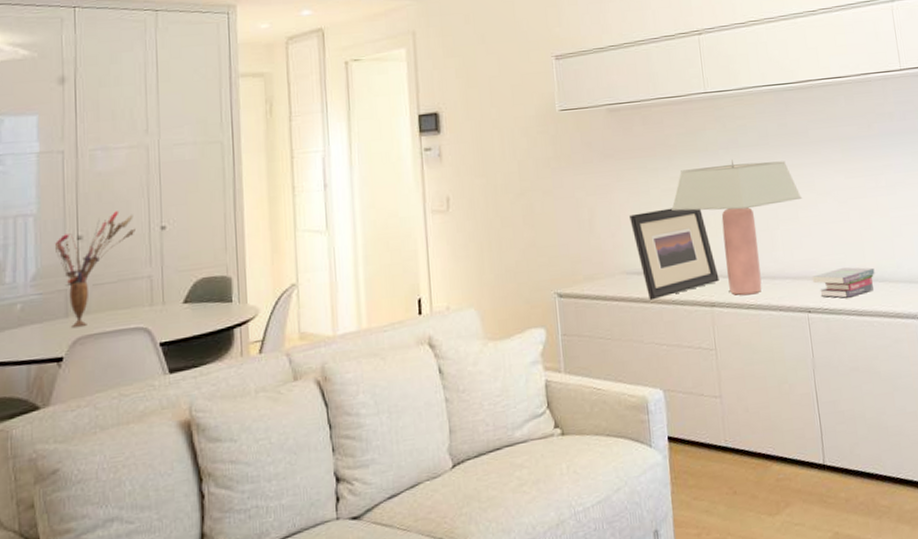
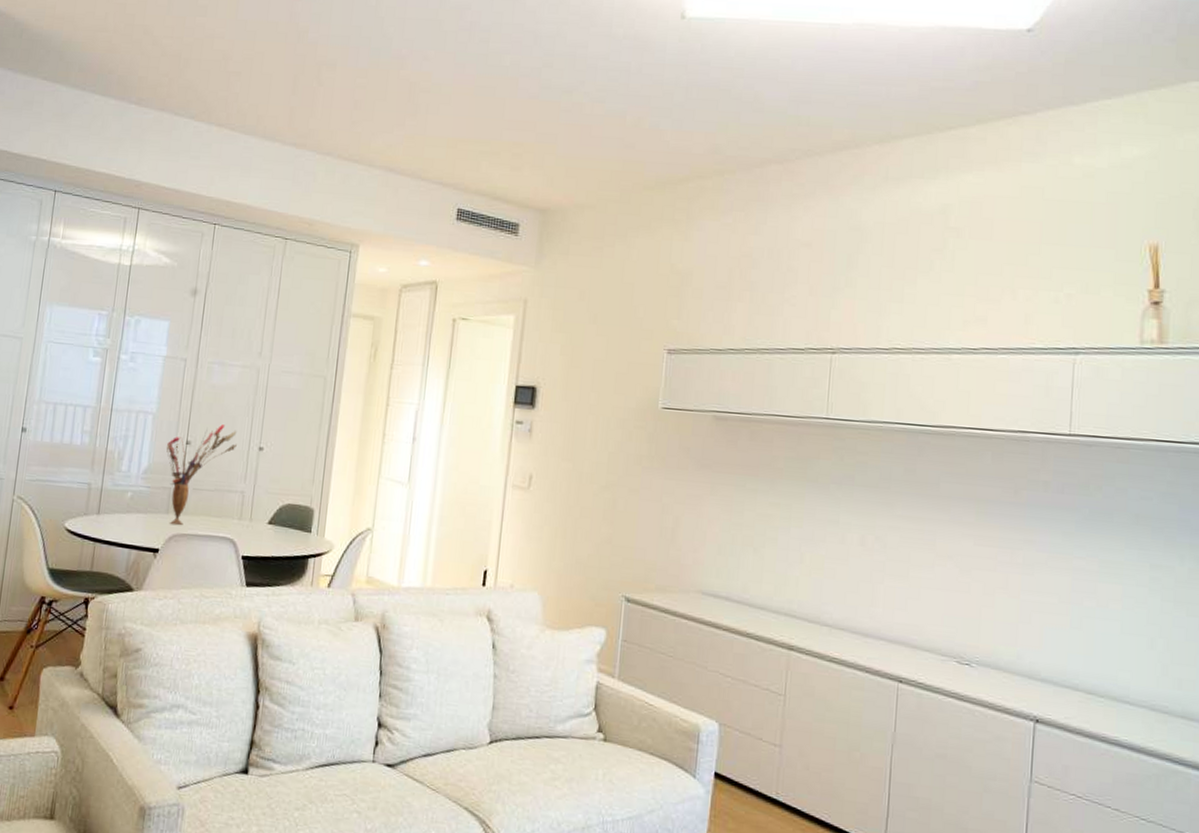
picture frame: present [630,208,719,301] -> none [716,533,804,628]
table lamp: present [671,159,803,295] -> none [764,497,918,648]
books: present [811,267,875,298] -> none [910,642,989,678]

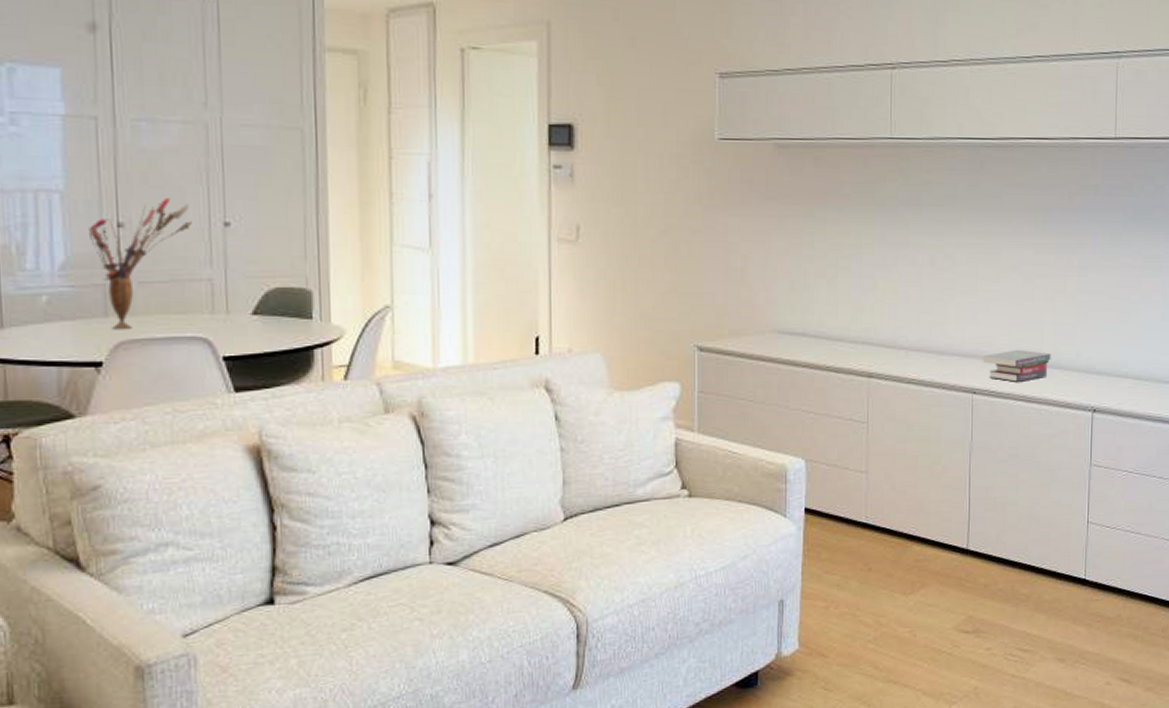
books: none [910,642,989,678] -> present [982,349,1051,382]

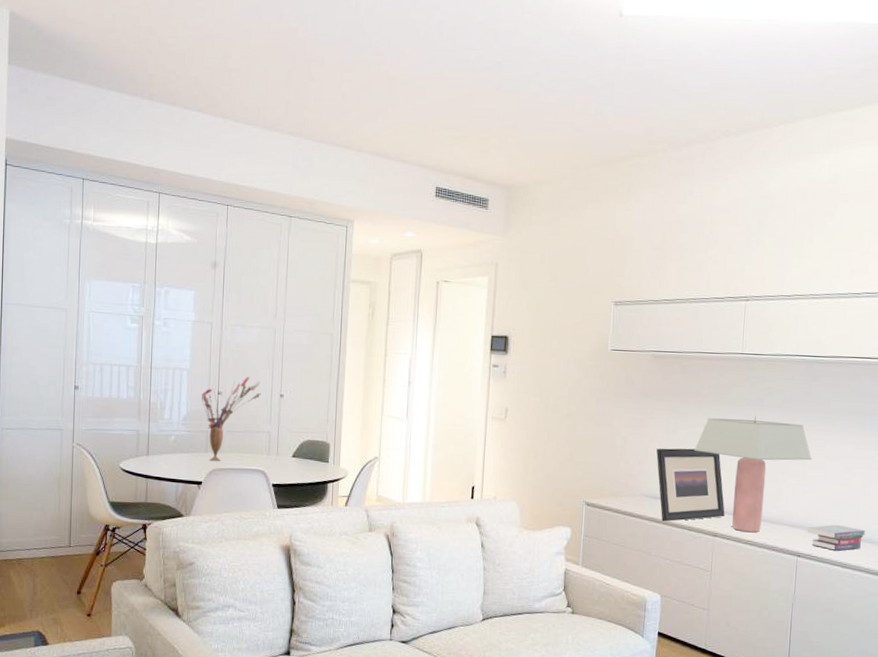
picture frame: none [788,265,881,364] -> present [656,448,725,522]
table lamp: none [837,218,985,369] -> present [694,416,813,533]

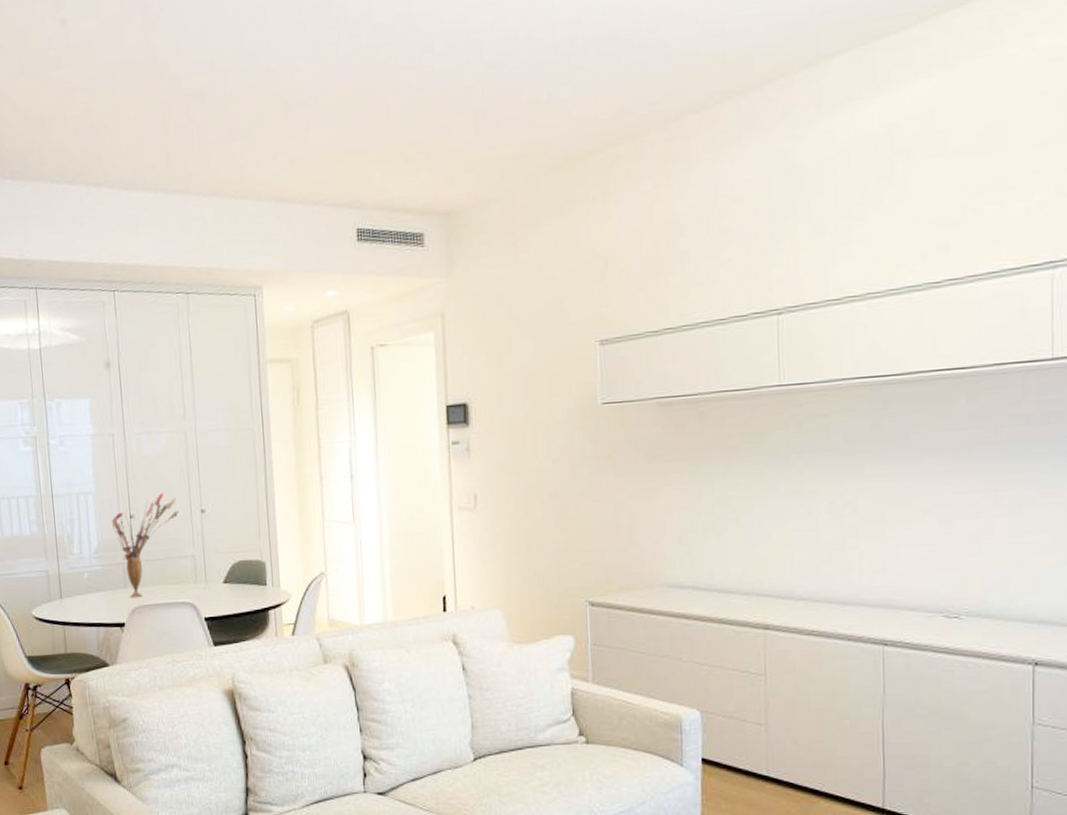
picture frame: present [656,448,725,522] -> none [676,518,777,617]
table lamp: present [694,416,813,533] -> none [726,466,893,620]
books: present [806,524,865,551] -> none [893,597,978,633]

